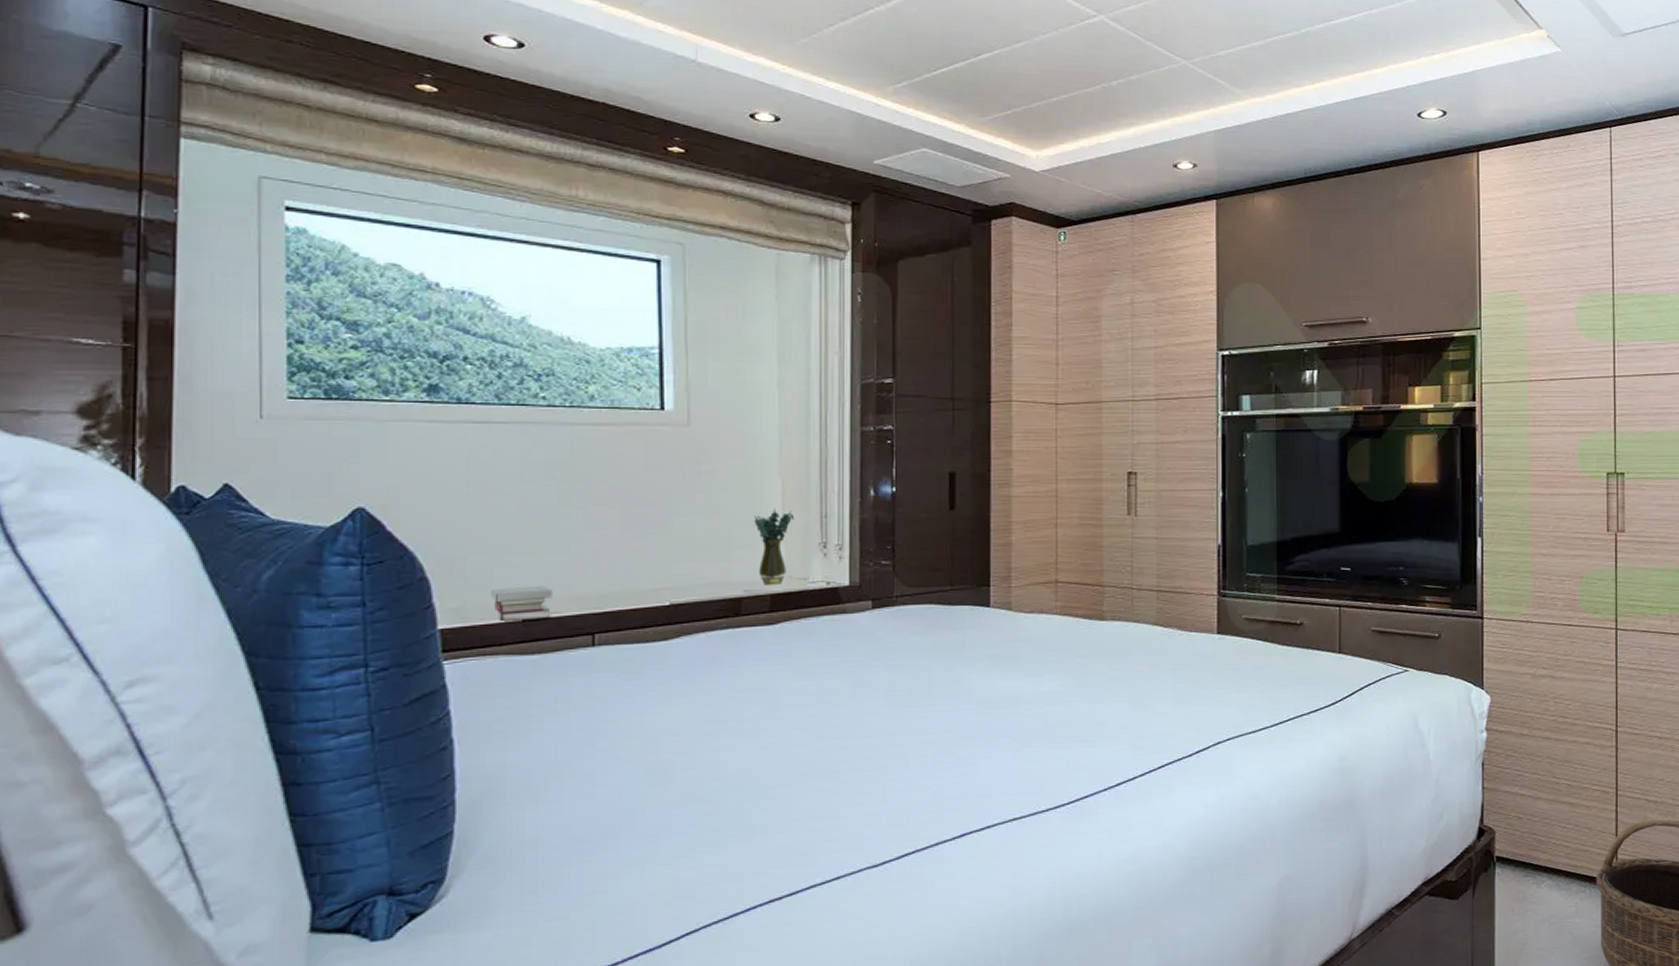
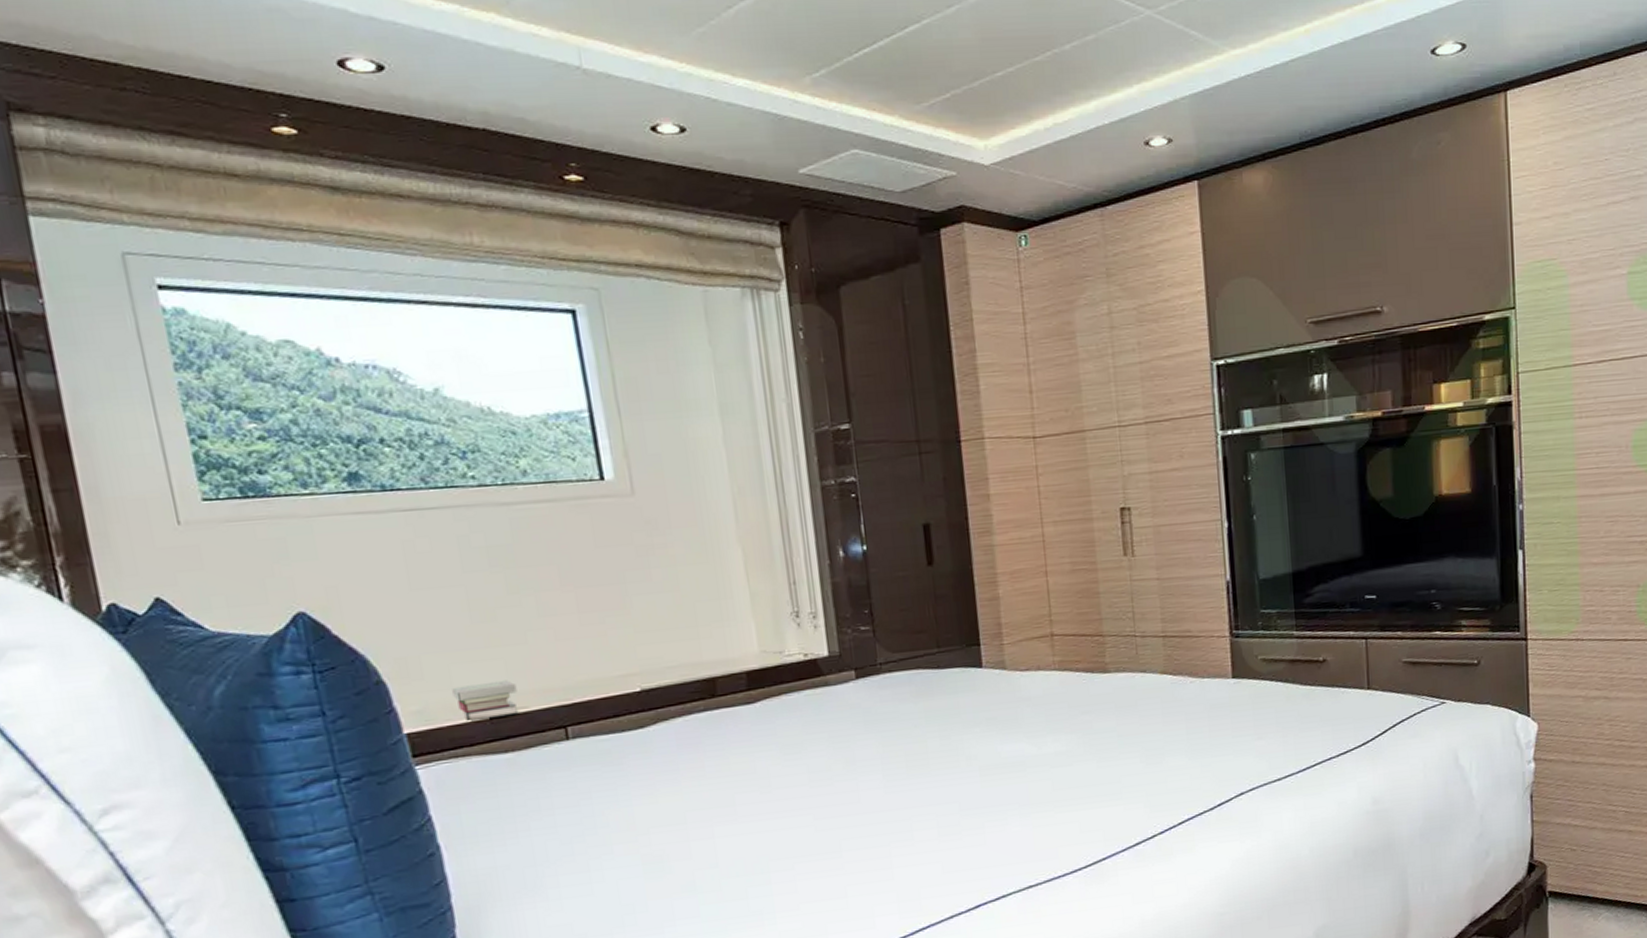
vase: present [755,508,795,586] -> none [718,578,761,663]

